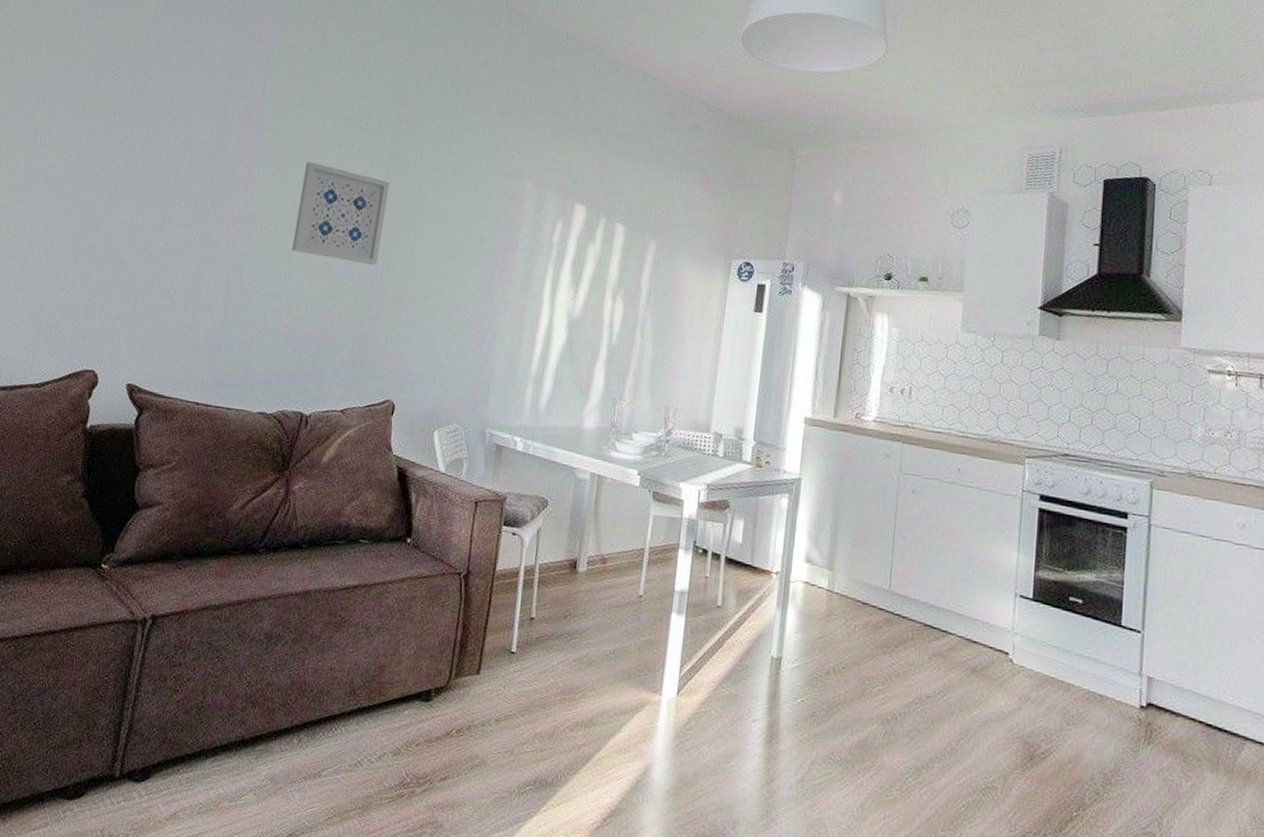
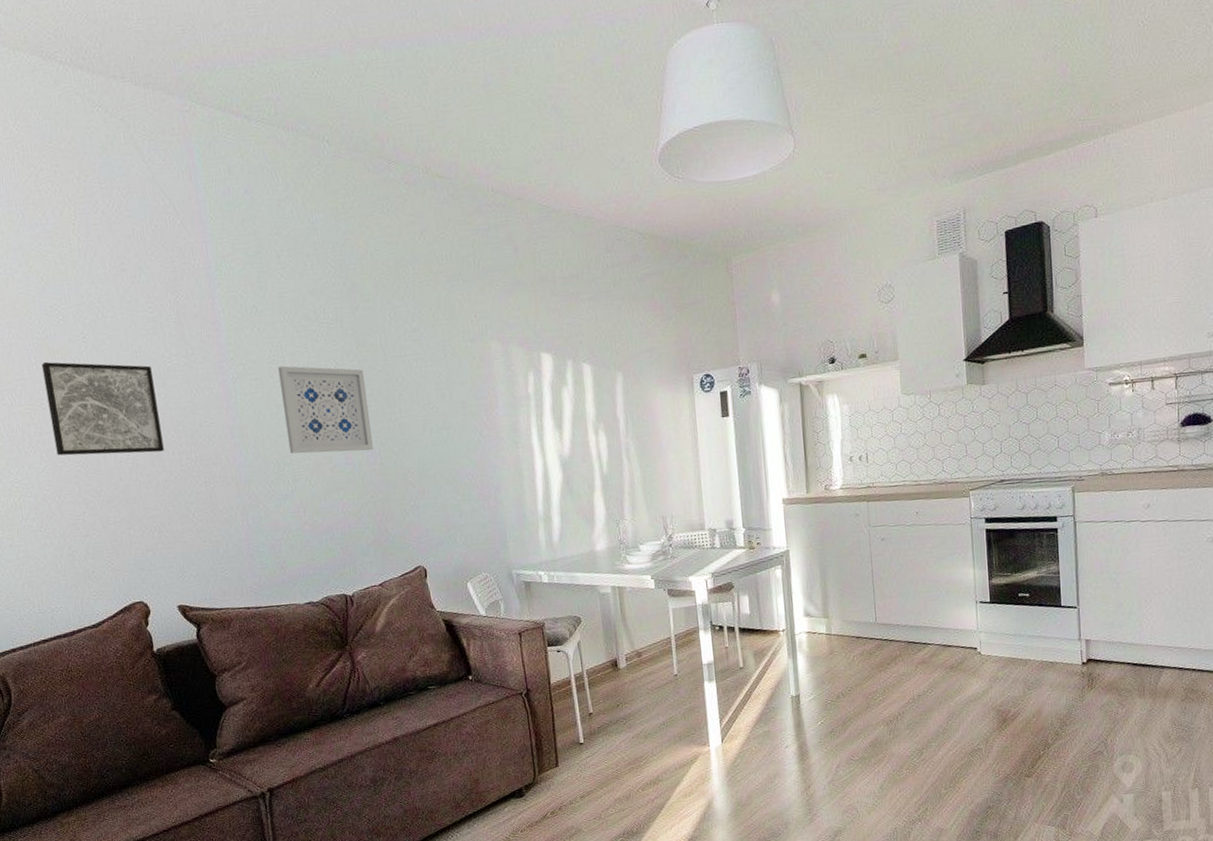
wall art: none [65,110,184,221] -> present [41,361,164,456]

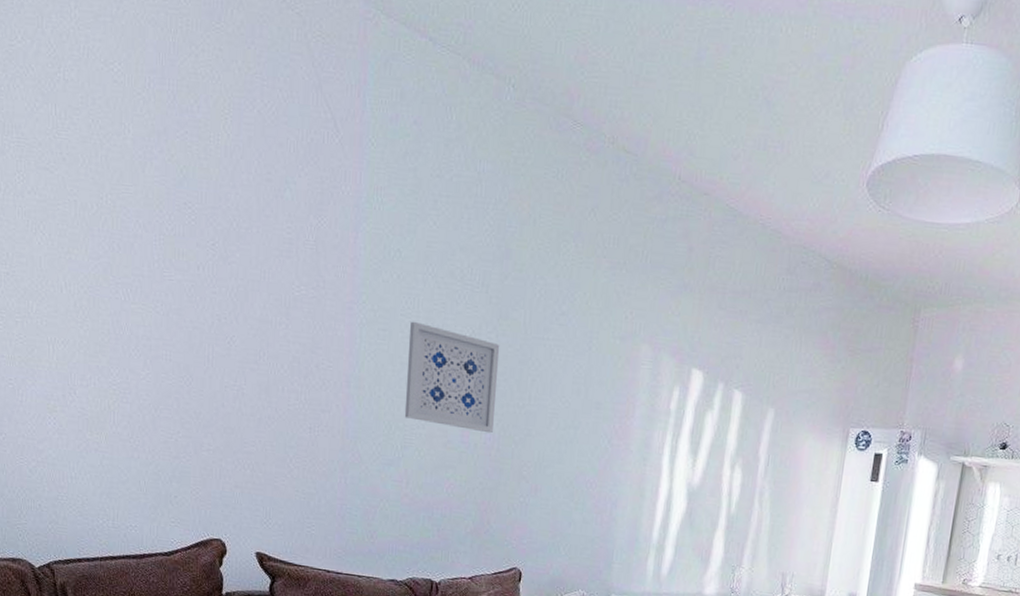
wall art: present [41,361,164,456] -> none [162,261,277,386]

